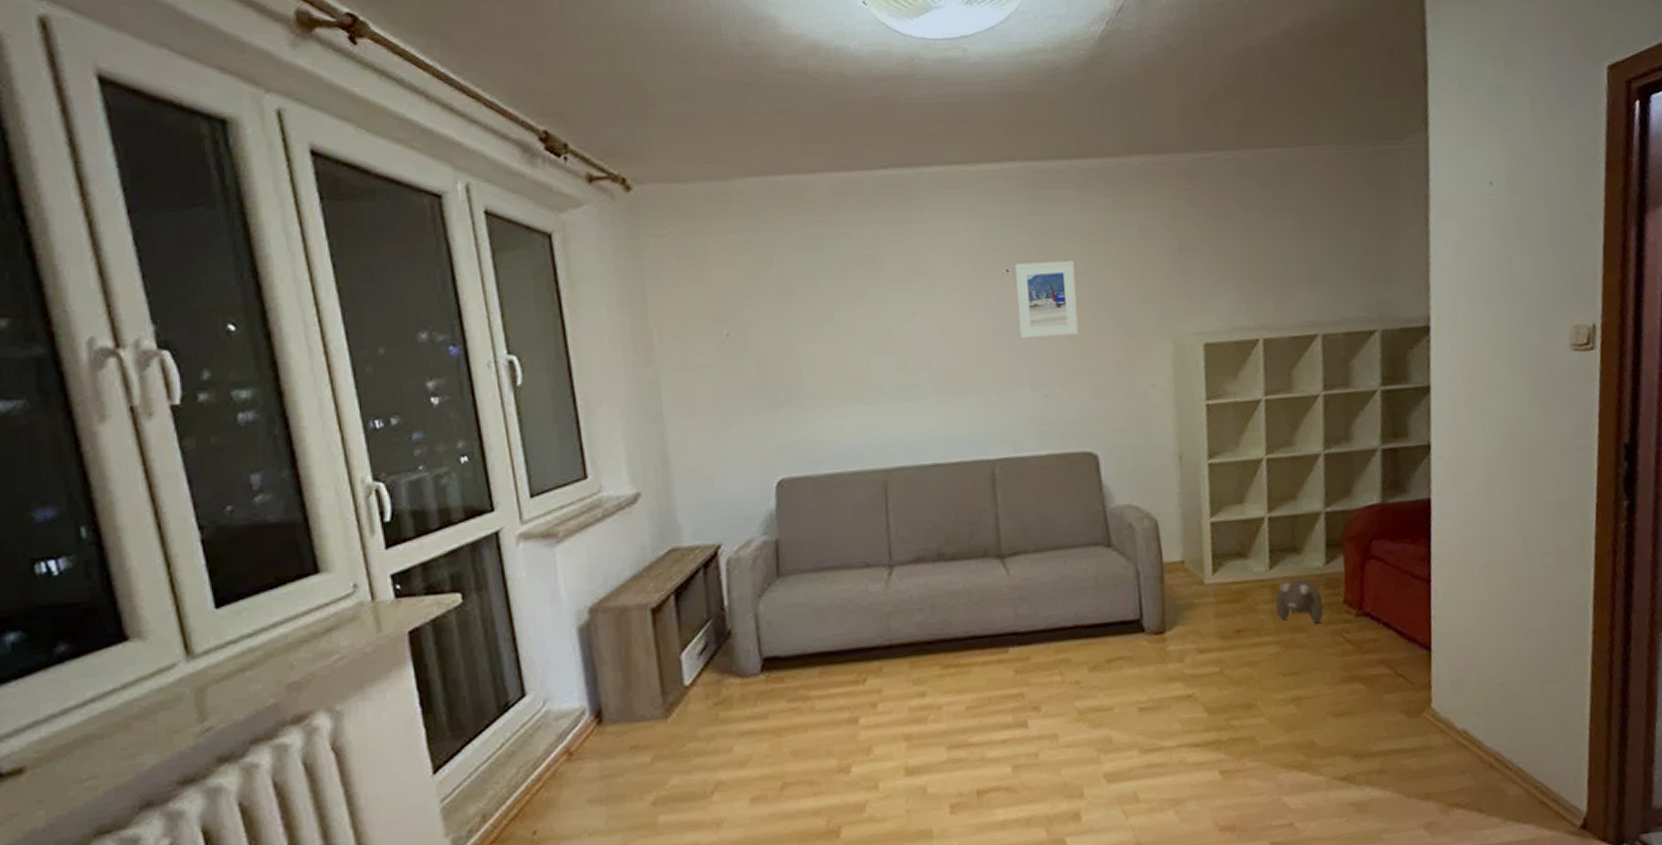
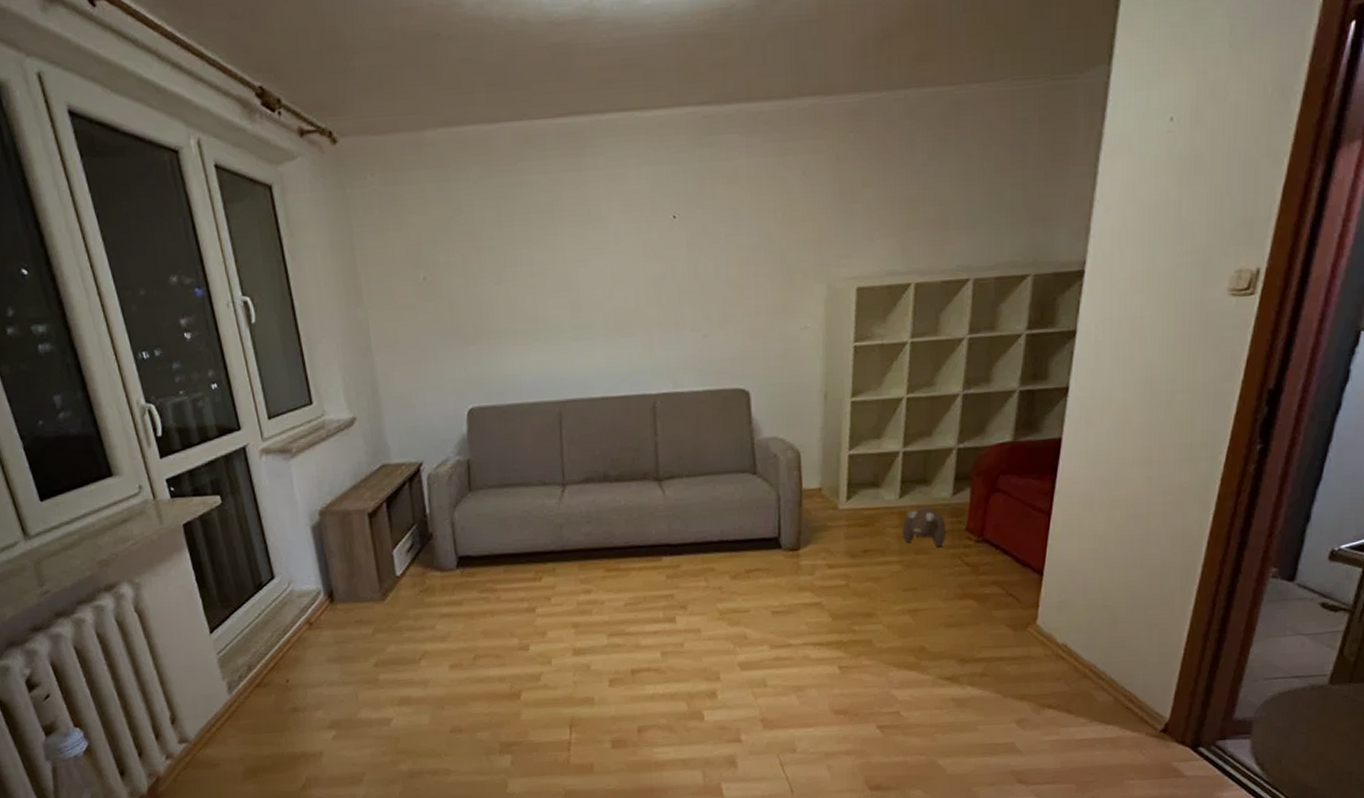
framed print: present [1014,260,1079,339] -> none [681,206,739,283]

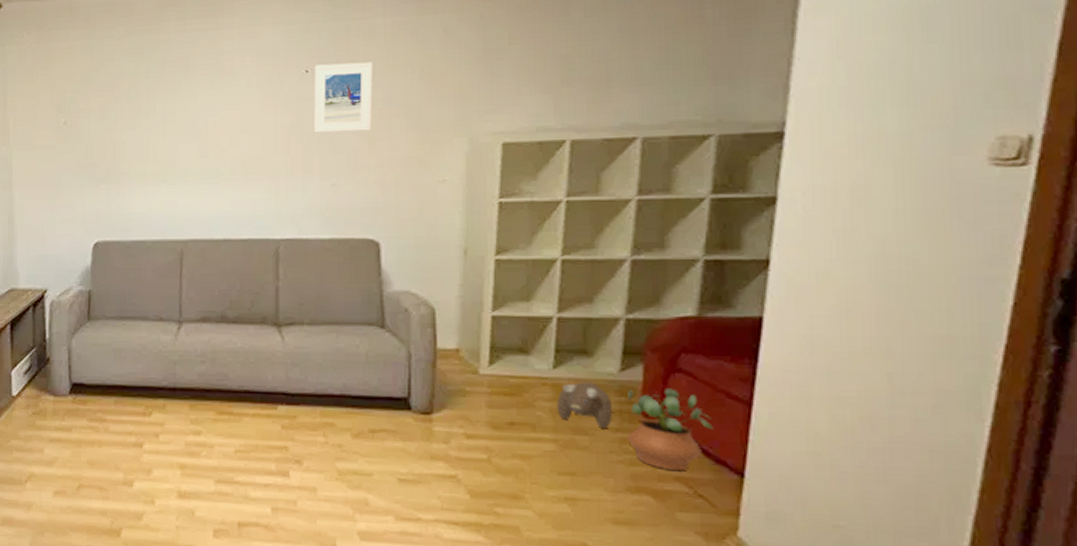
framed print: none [681,206,739,283] -> present [313,61,374,133]
potted plant: none [957,506,1022,577] -> present [627,388,714,471]

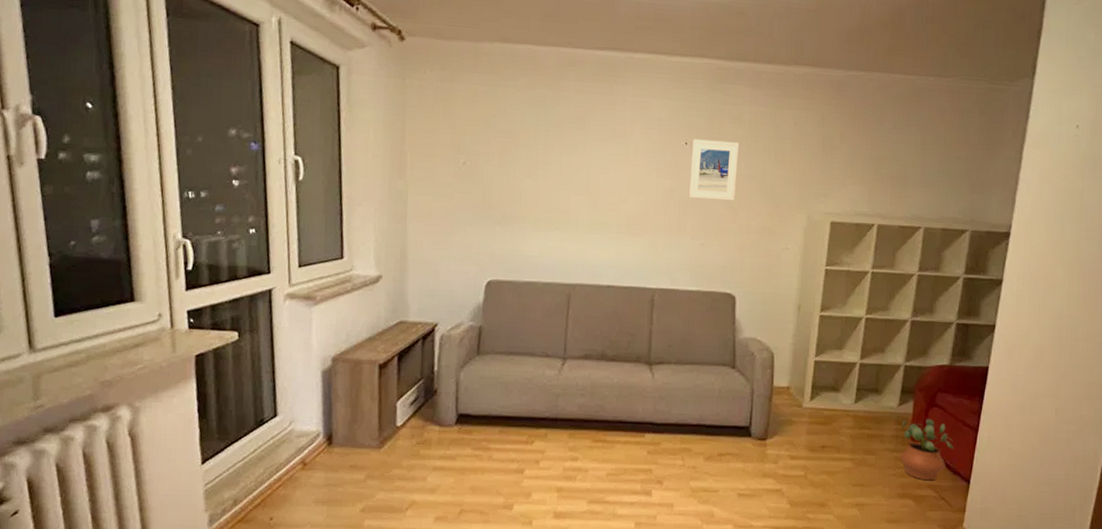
plush toy: present [557,382,613,429] -> none [855,413,892,450]

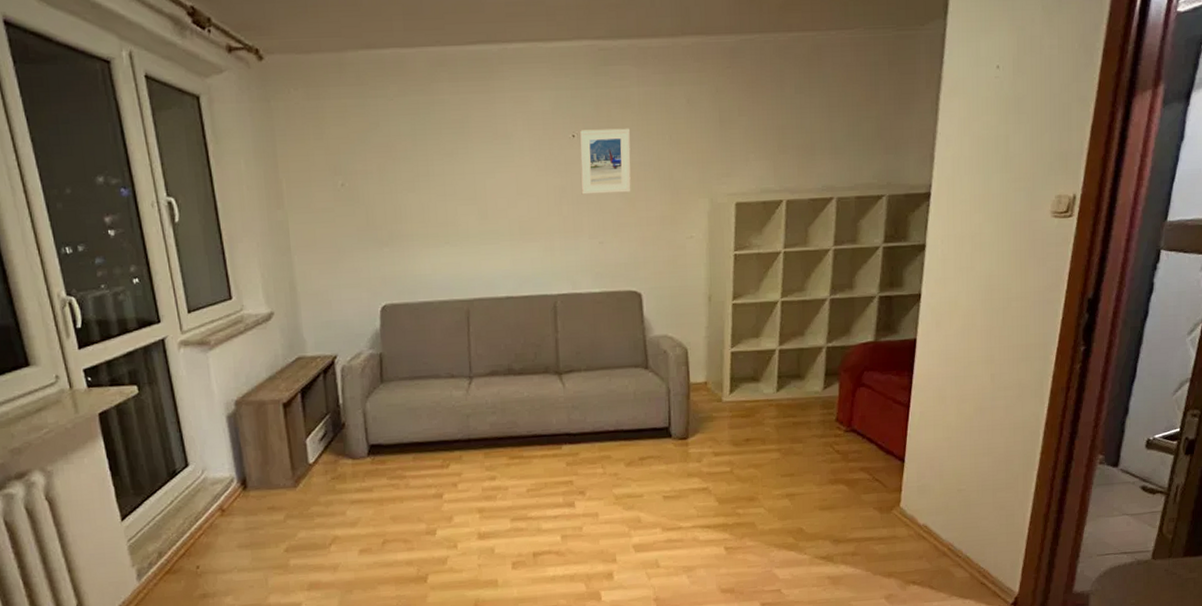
potted plant: present [900,419,954,481] -> none [829,399,885,464]

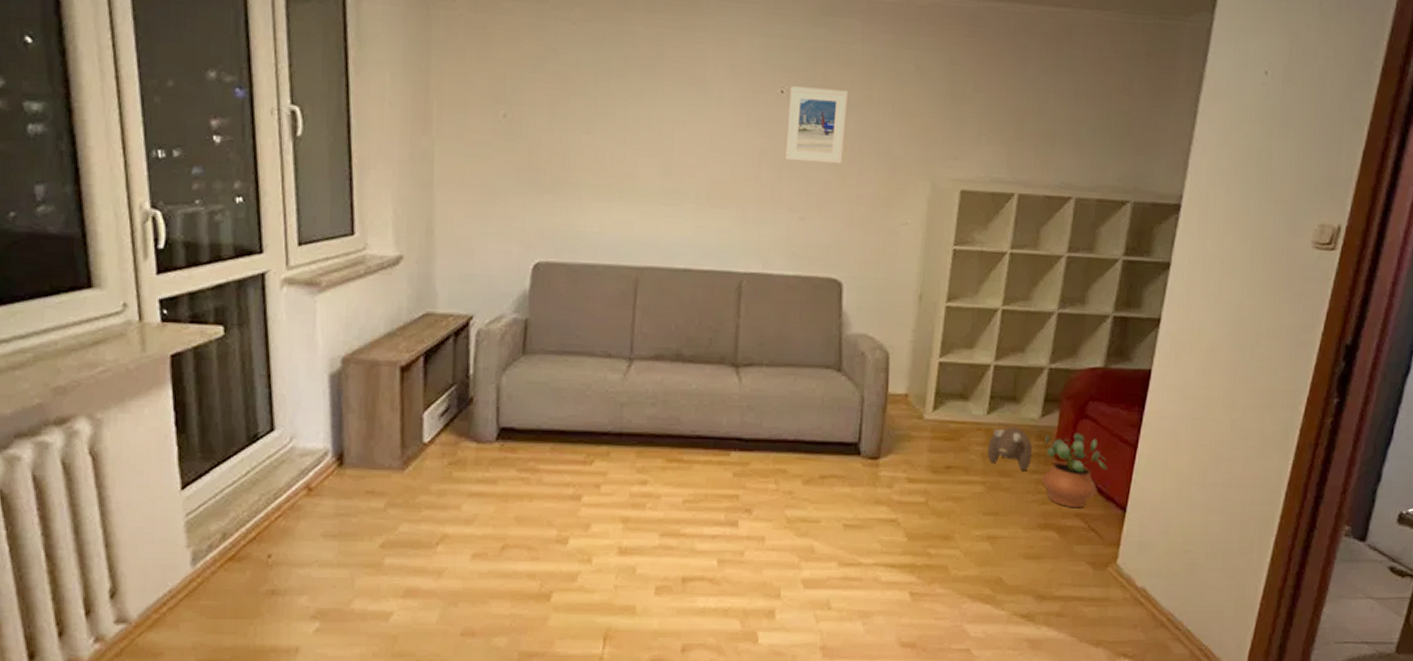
plush toy: none [779,400,819,437] -> present [987,427,1033,471]
potted plant: none [829,399,885,464] -> present [1041,433,1108,508]

